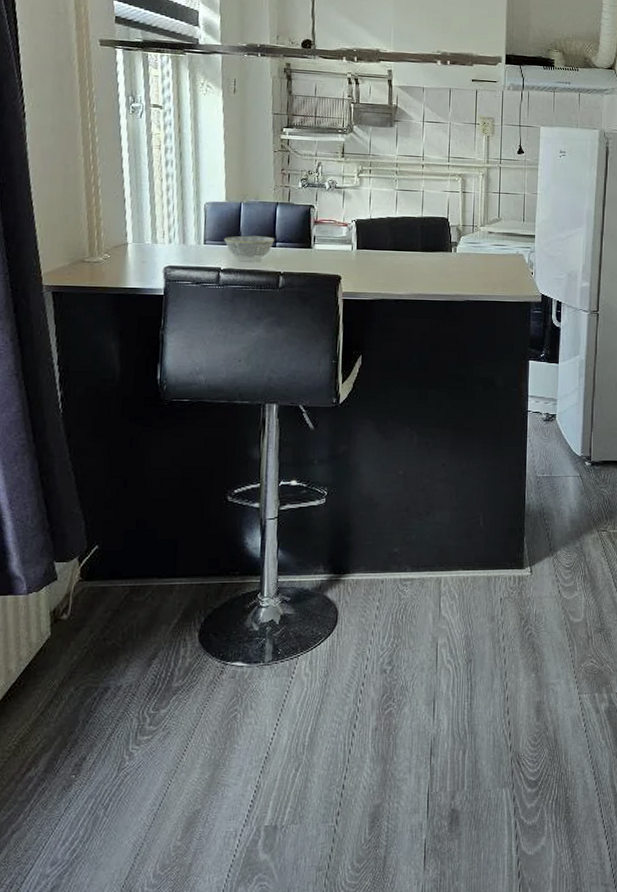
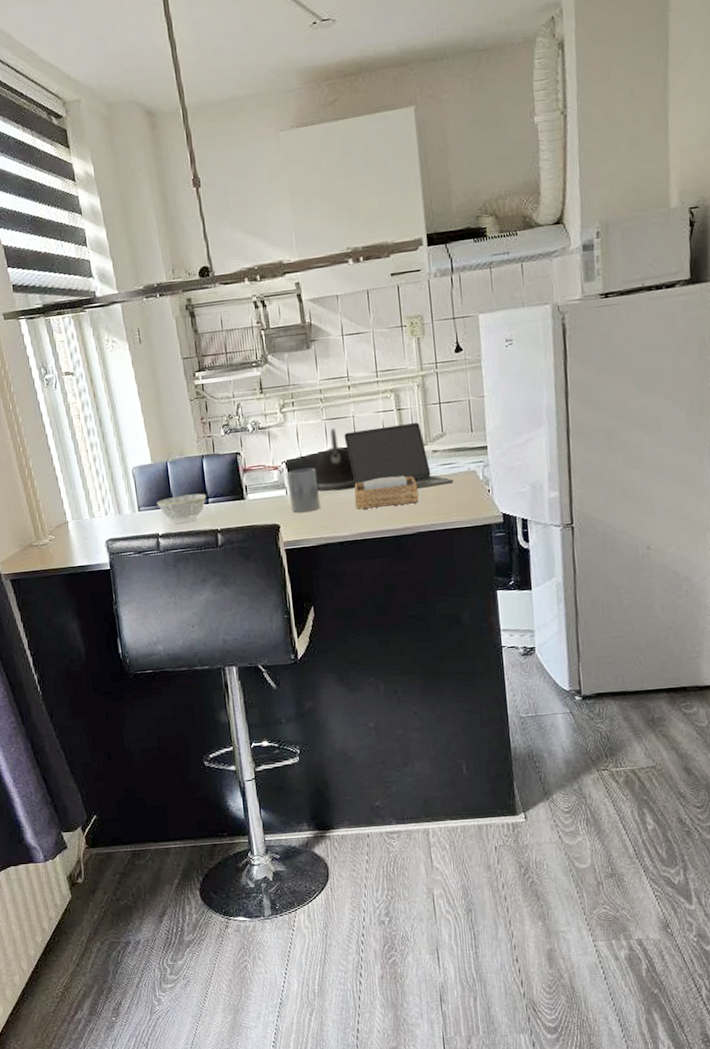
mug: none [354,229,383,269] -> present [286,467,321,513]
kettle: none [381,198,417,254] -> present [315,427,356,492]
laptop: none [412,204,503,263] -> present [344,422,453,490]
napkin holder: none [413,248,472,275] -> present [354,475,419,510]

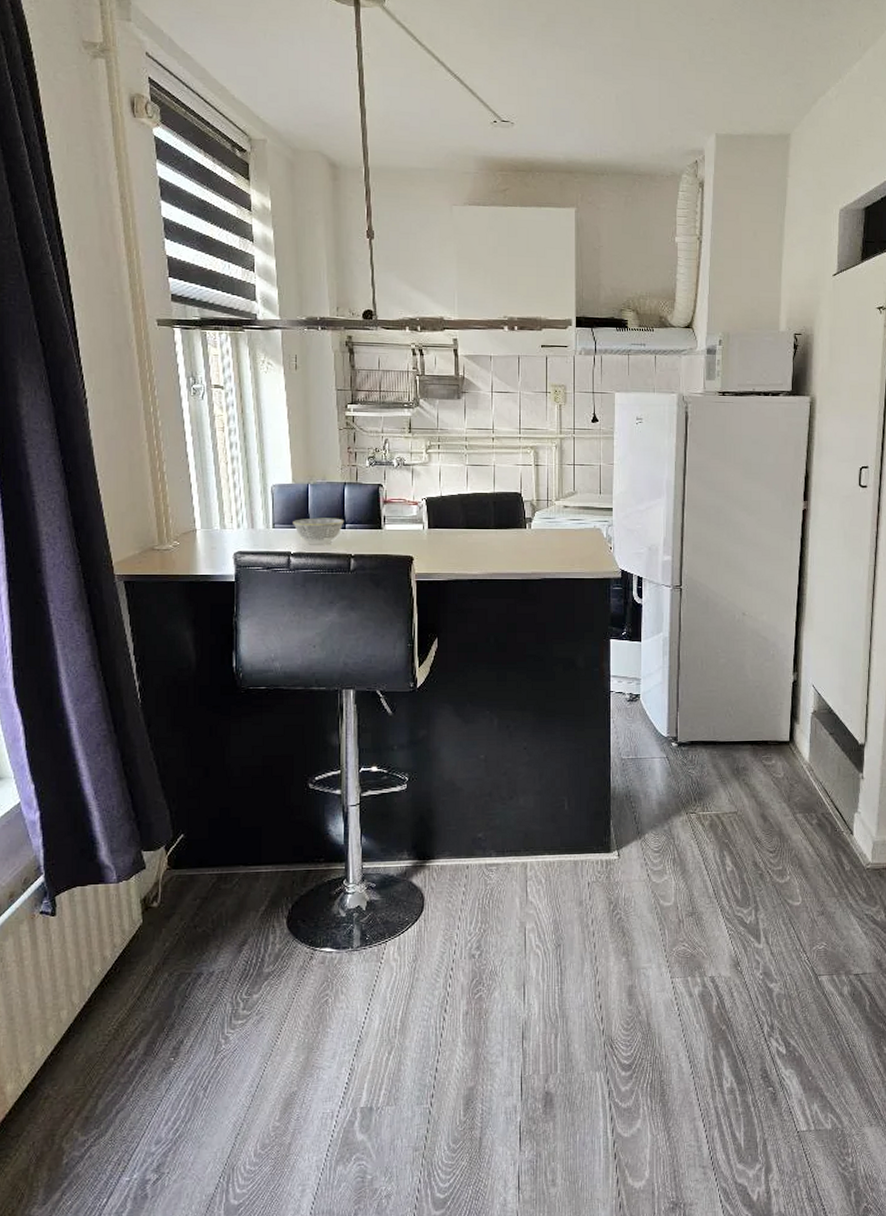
mug: present [286,467,321,513] -> none [425,507,455,548]
kettle: present [315,427,356,492] -> none [453,473,490,532]
laptop: present [344,422,453,490] -> none [484,478,579,539]
napkin holder: present [354,475,419,510] -> none [487,525,547,551]

